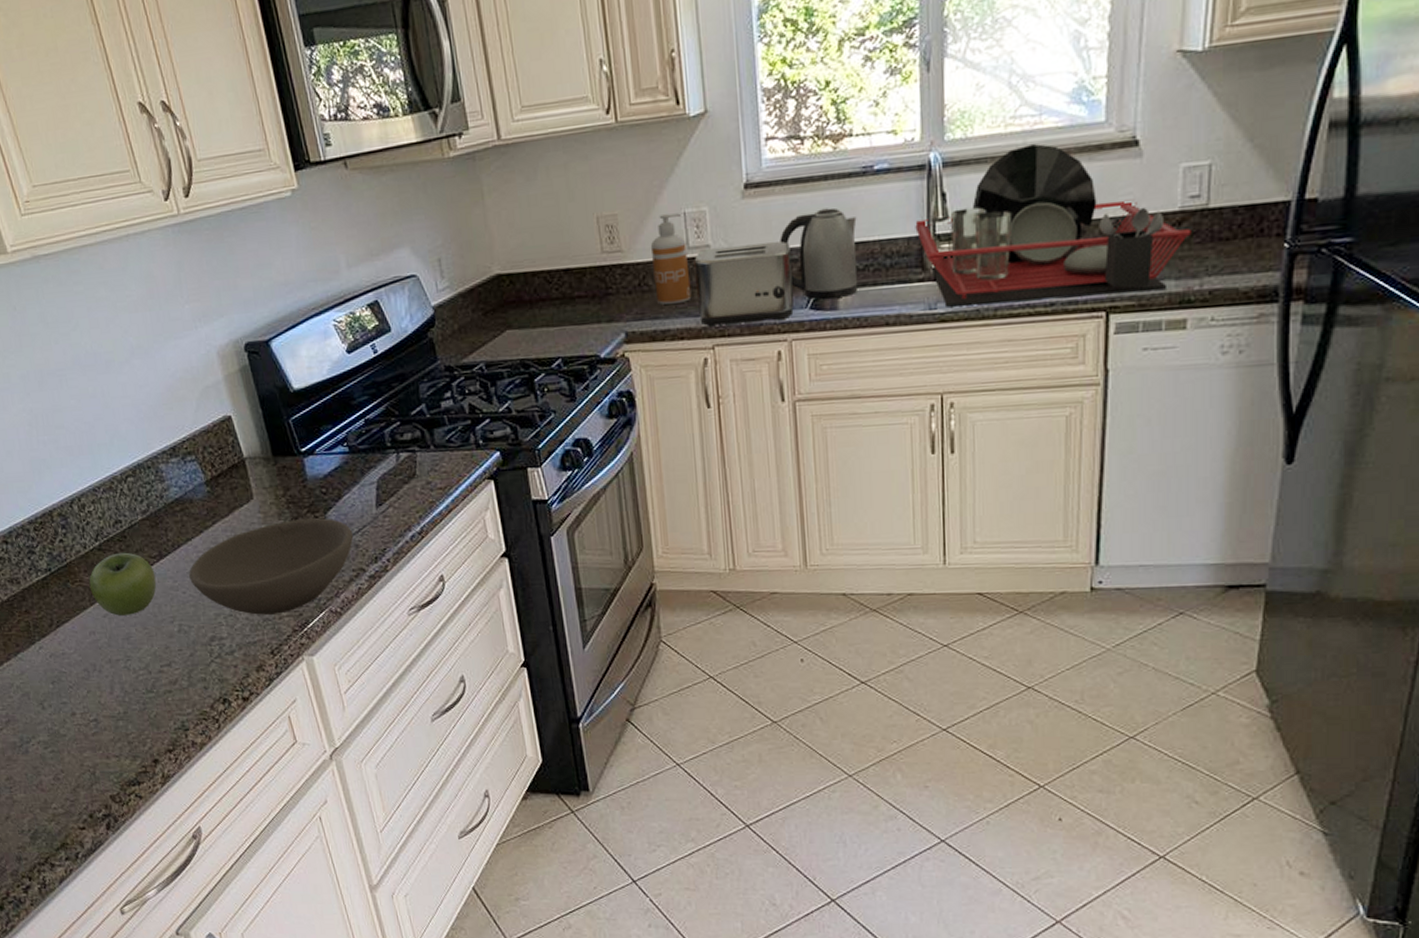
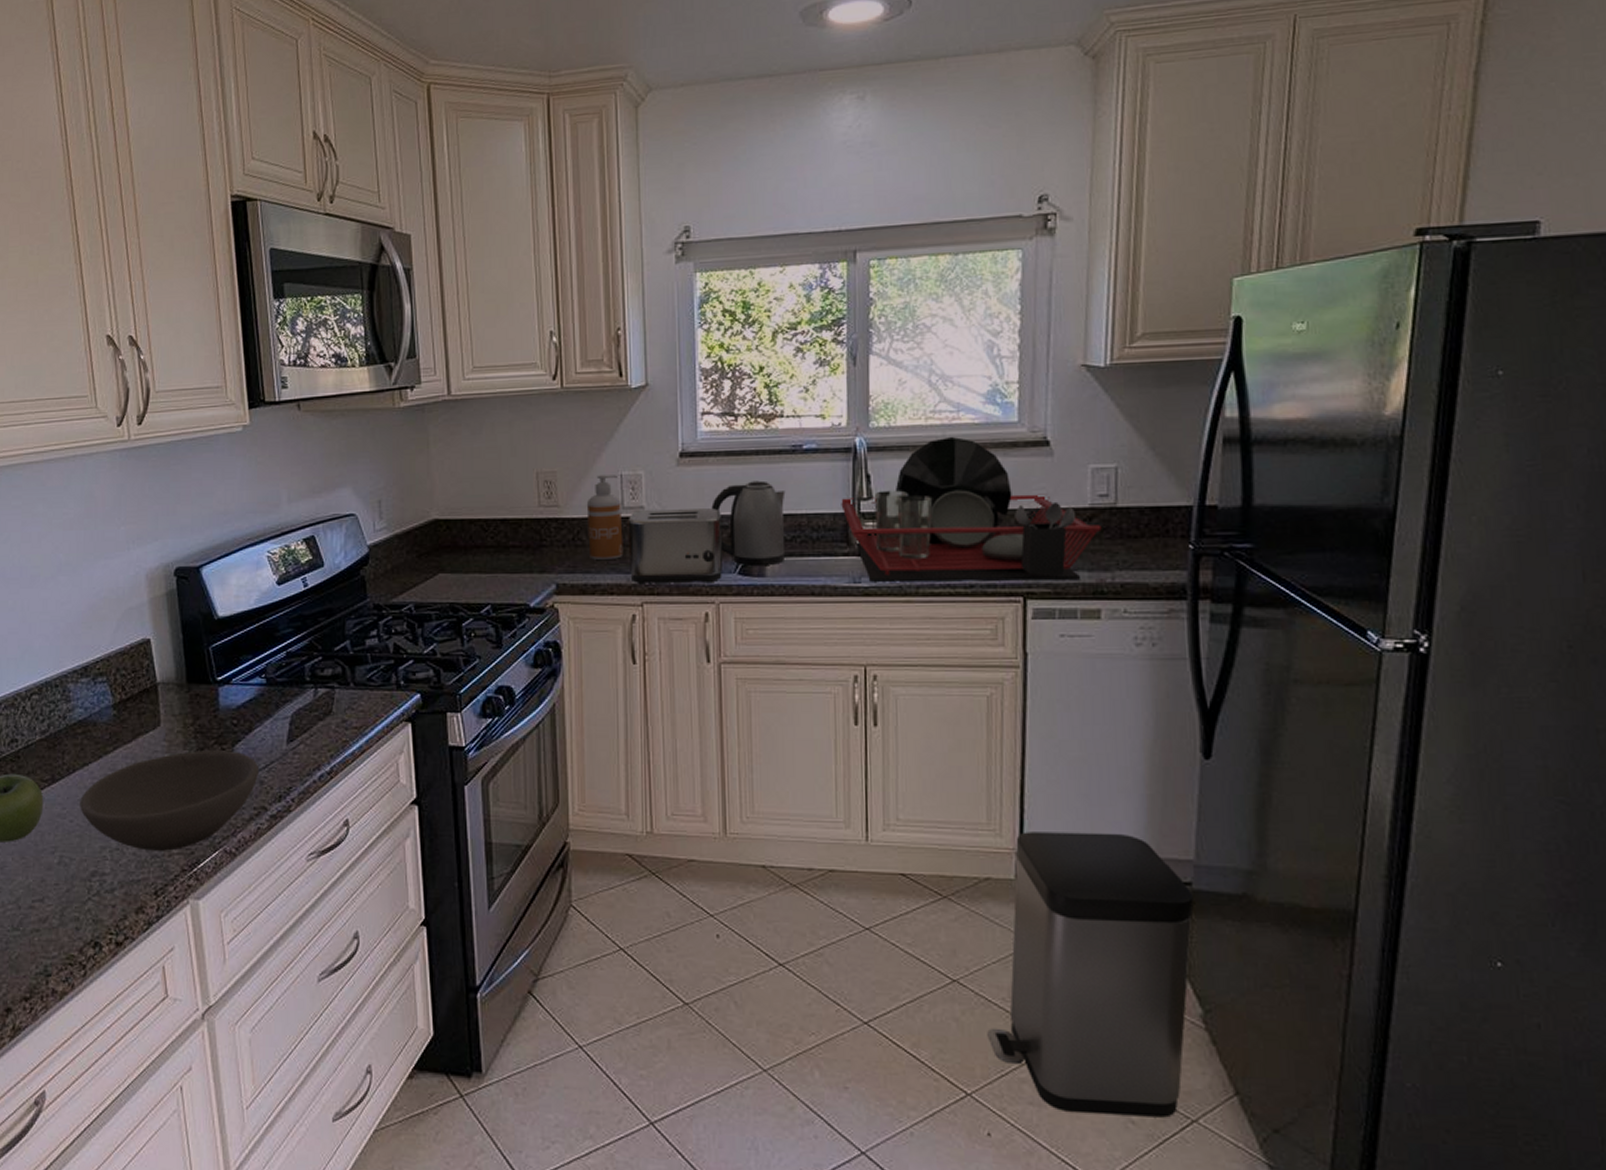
pedal bin: none [1060,541,1267,797] -> present [987,832,1194,1118]

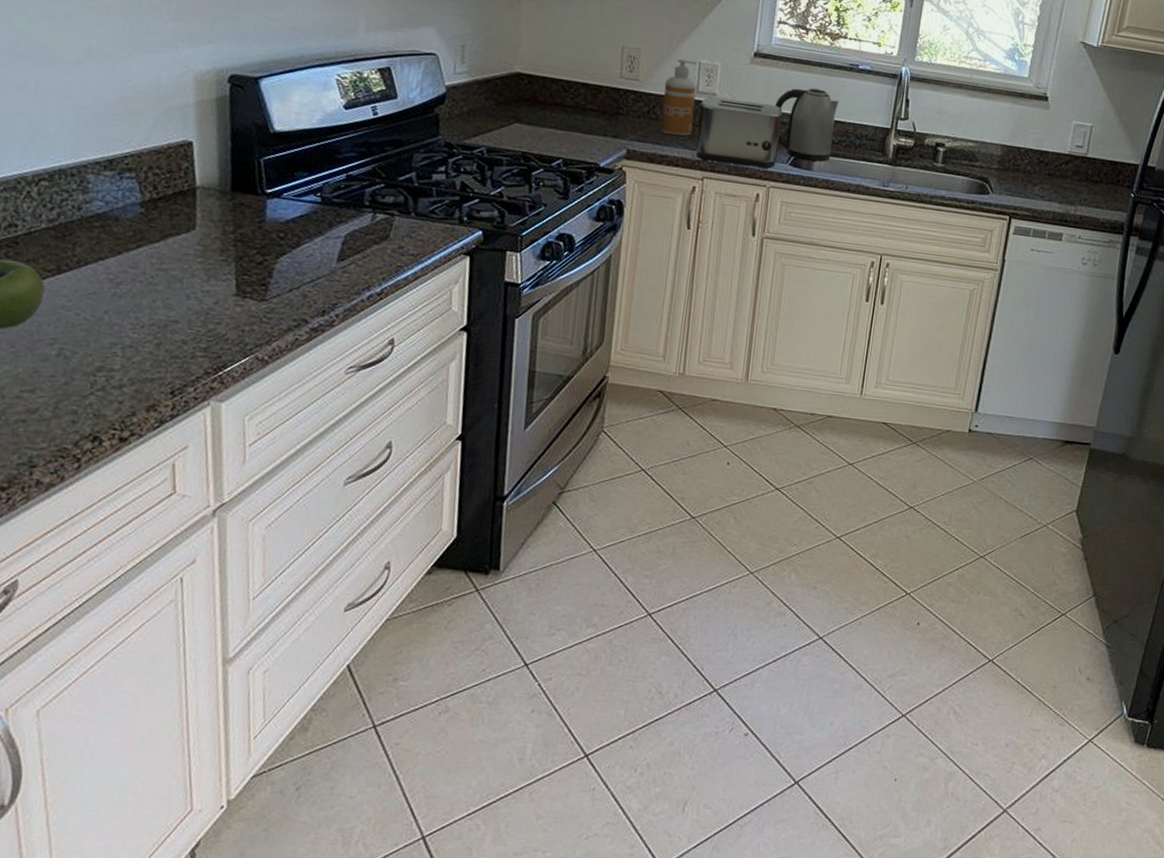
bowl: present [80,750,260,851] -> none [89,258,304,353]
dish rack: present [841,437,1102,582] -> none [882,80,1074,208]
pedal bin: present [987,832,1194,1118] -> none [929,397,1090,612]

